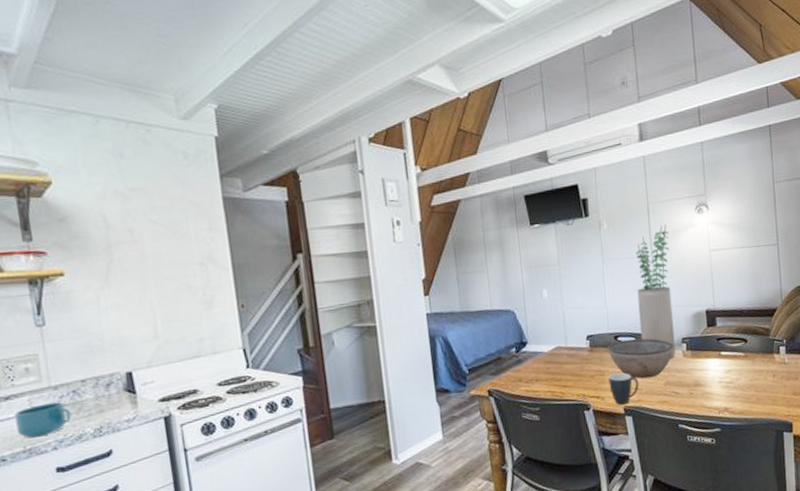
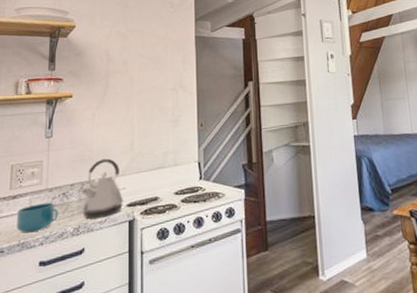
kettle: none [97,348,155,418] -> present [81,158,124,220]

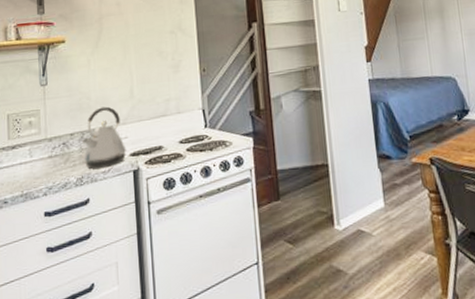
cup: present [17,202,58,233] -> none [18,152,60,184]

